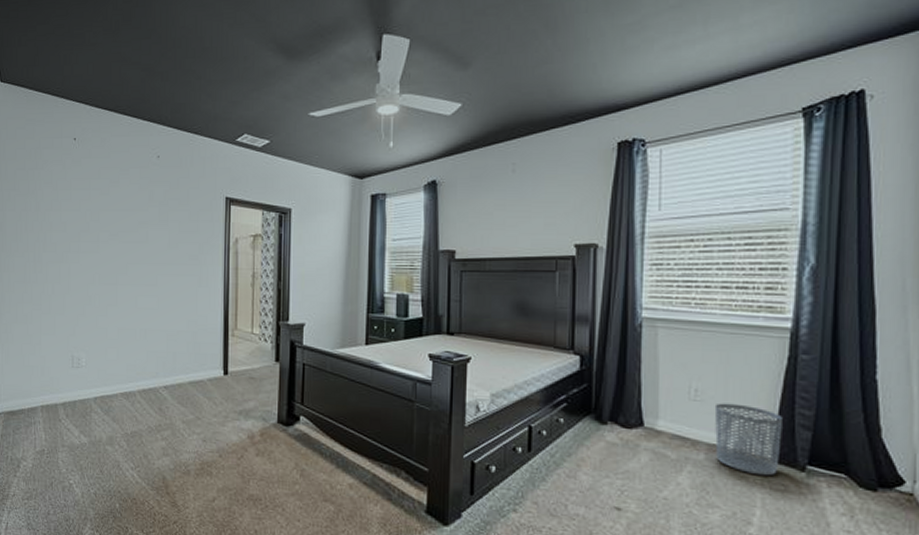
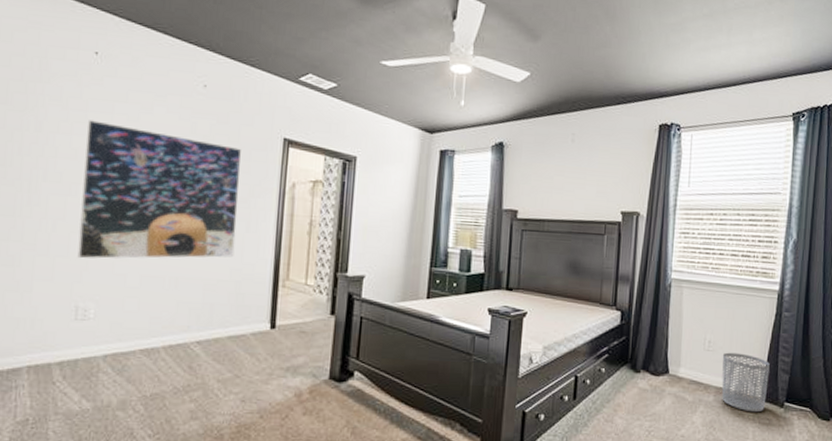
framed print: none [71,197,192,316] -> present [77,120,242,259]

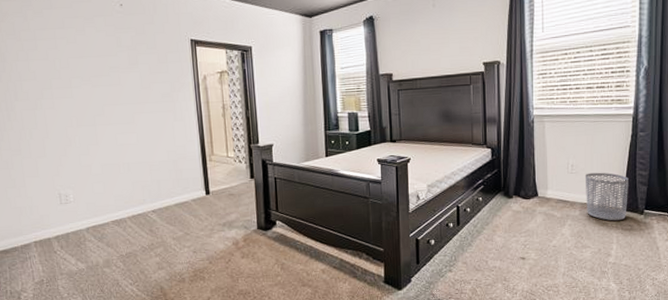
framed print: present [77,120,242,259] -> none [37,46,168,157]

